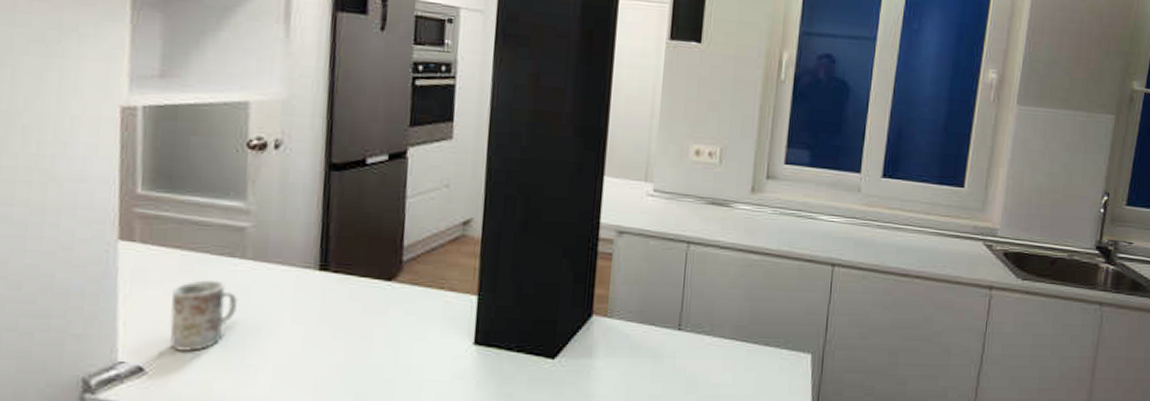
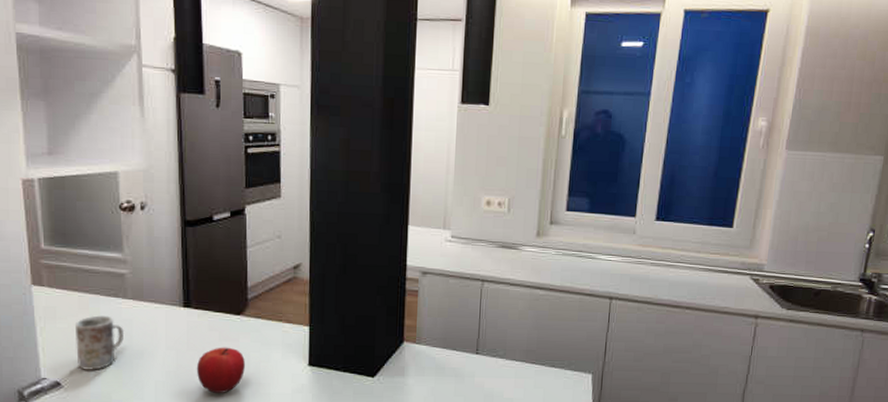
fruit: none [330,321,394,382] -> present [197,347,245,394]

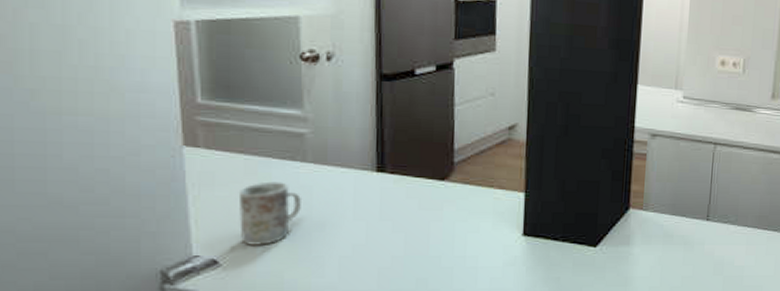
fruit: present [197,347,245,394] -> none [391,216,449,270]

